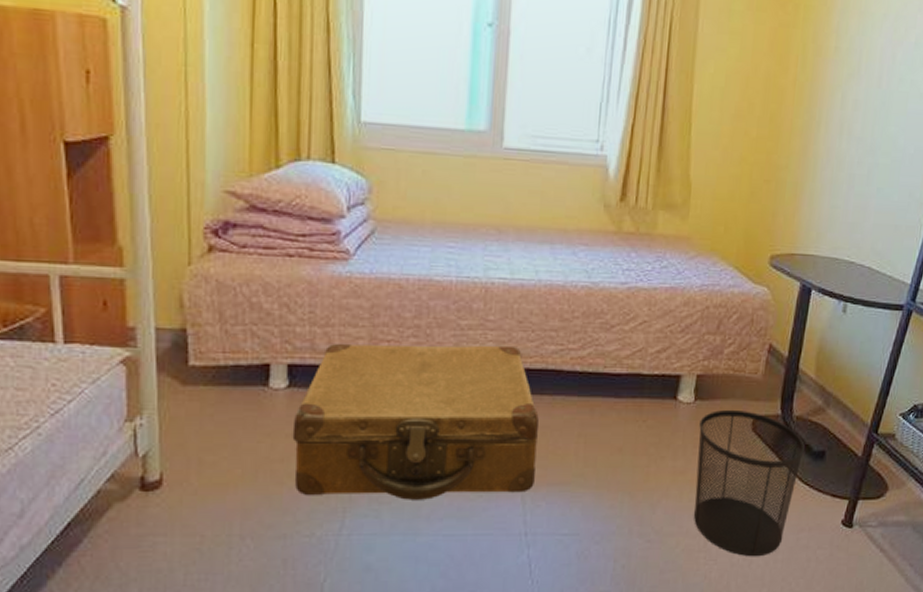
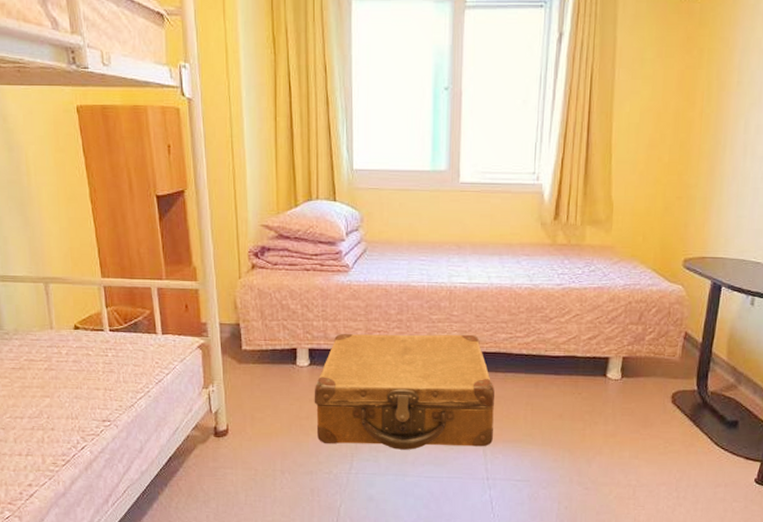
waste bin: present [693,409,805,557] -> none [623,385,719,506]

